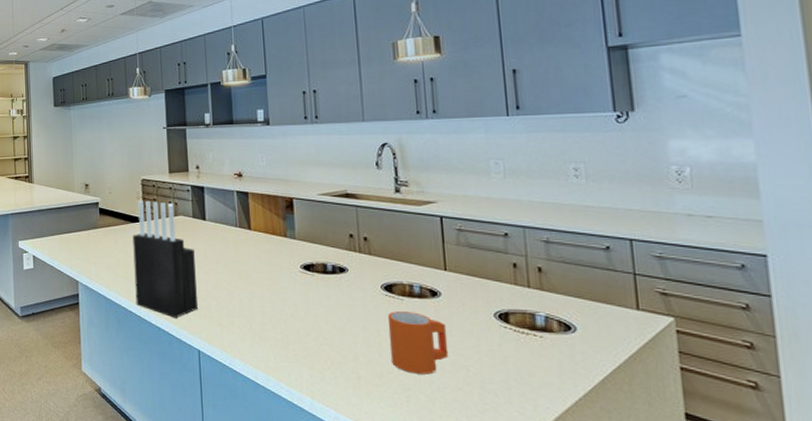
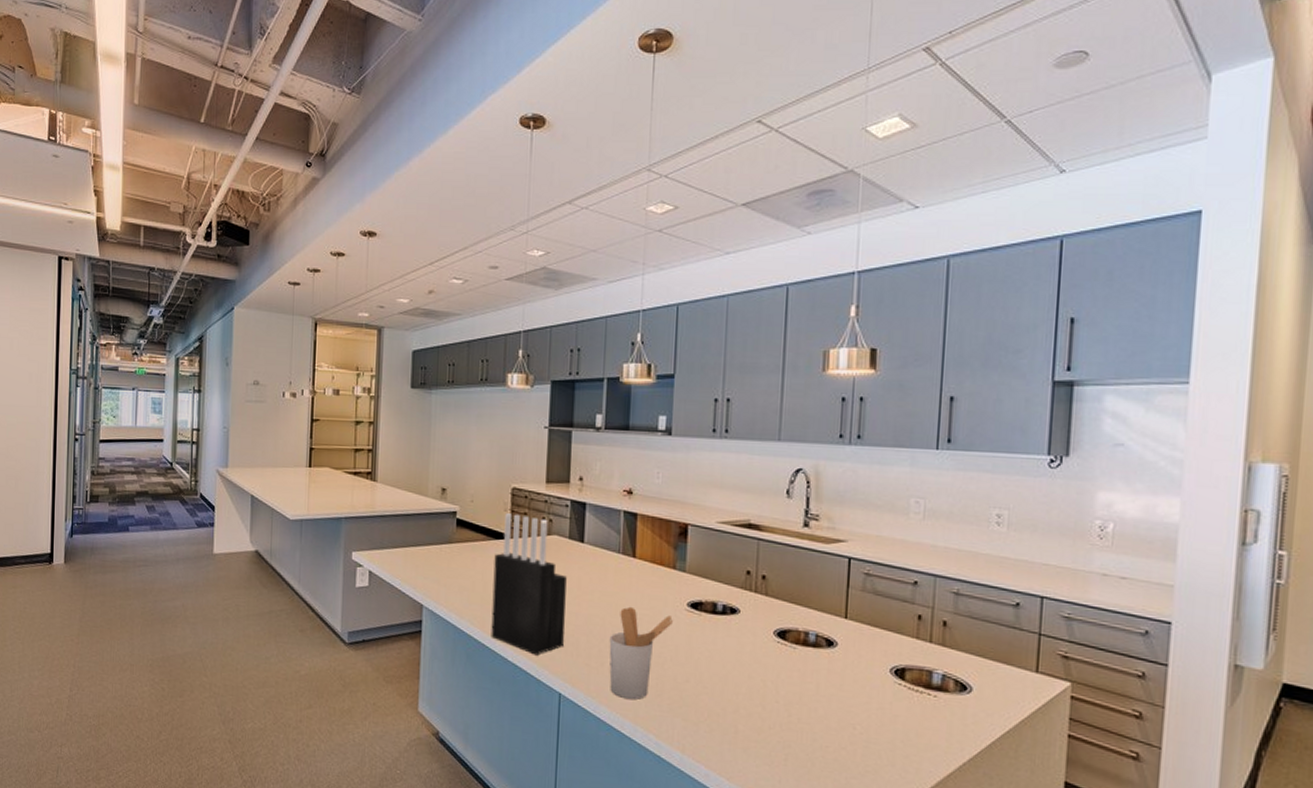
utensil holder: none [236,271,290,352] -> present [609,606,673,699]
mug: present [387,311,449,375] -> none [774,660,838,732]

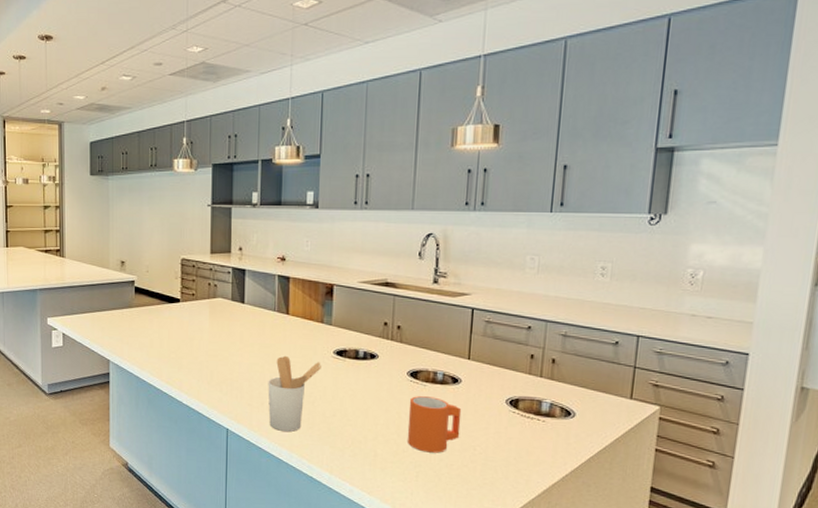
knife block: present [491,513,567,656] -> none [168,281,230,399]
mug: none [774,660,838,732] -> present [407,396,462,453]

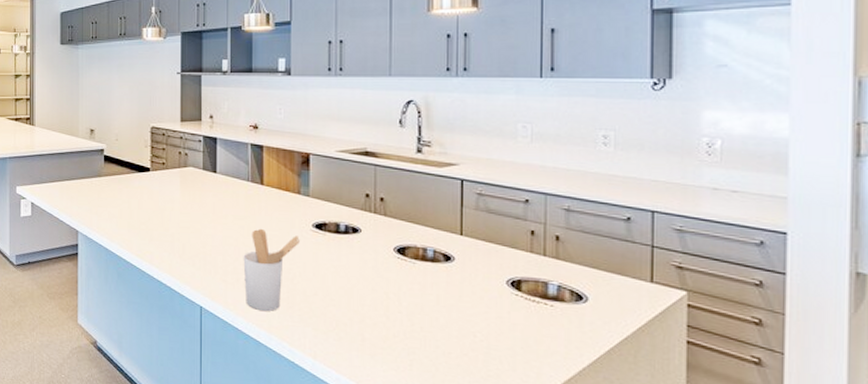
mug: present [407,396,462,453] -> none [397,274,457,339]

